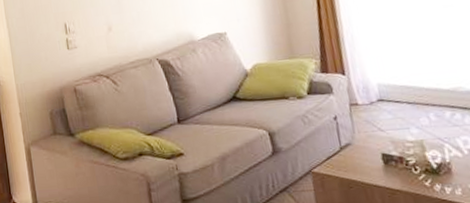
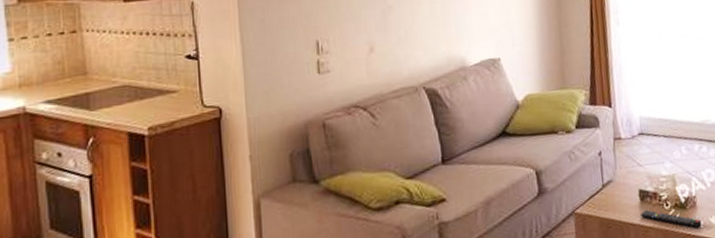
remote control: none [385,173,460,194] -> present [641,209,702,228]

